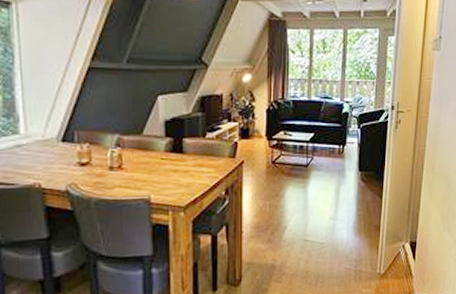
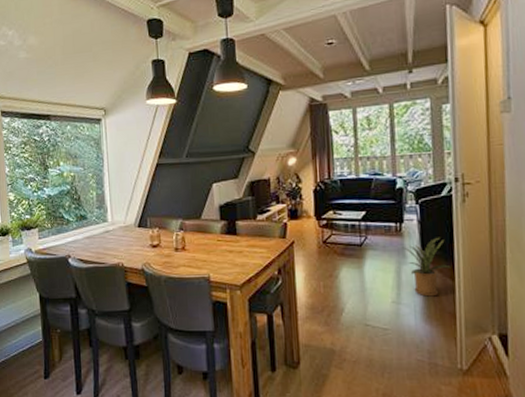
house plant: none [343,159,380,213] -> present [402,237,450,297]

